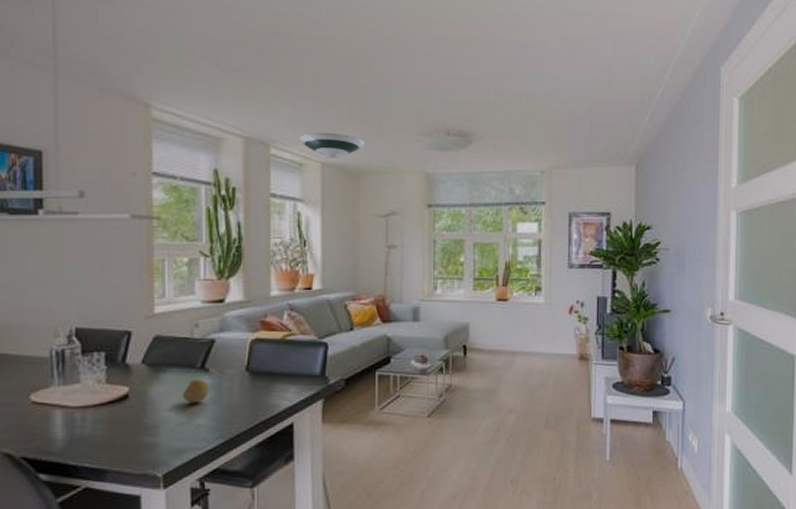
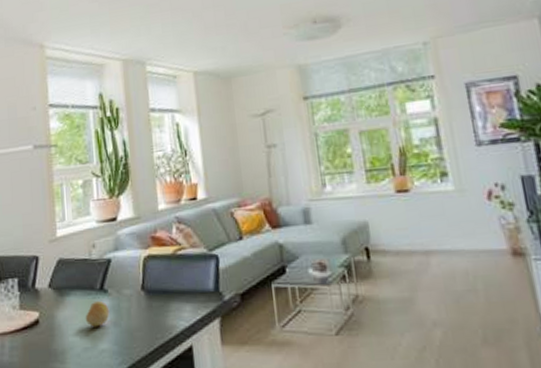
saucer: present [298,132,364,159] -> none [170,40,232,67]

